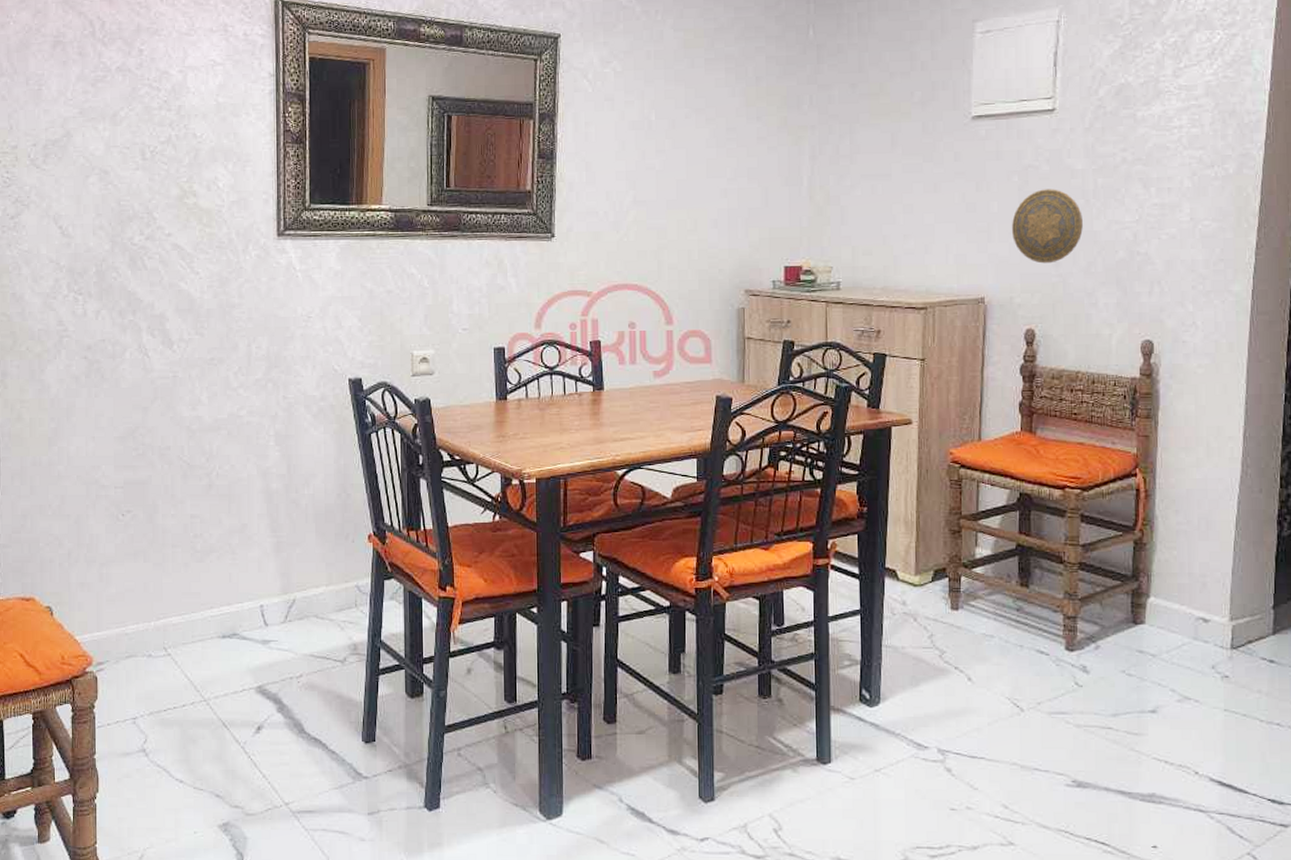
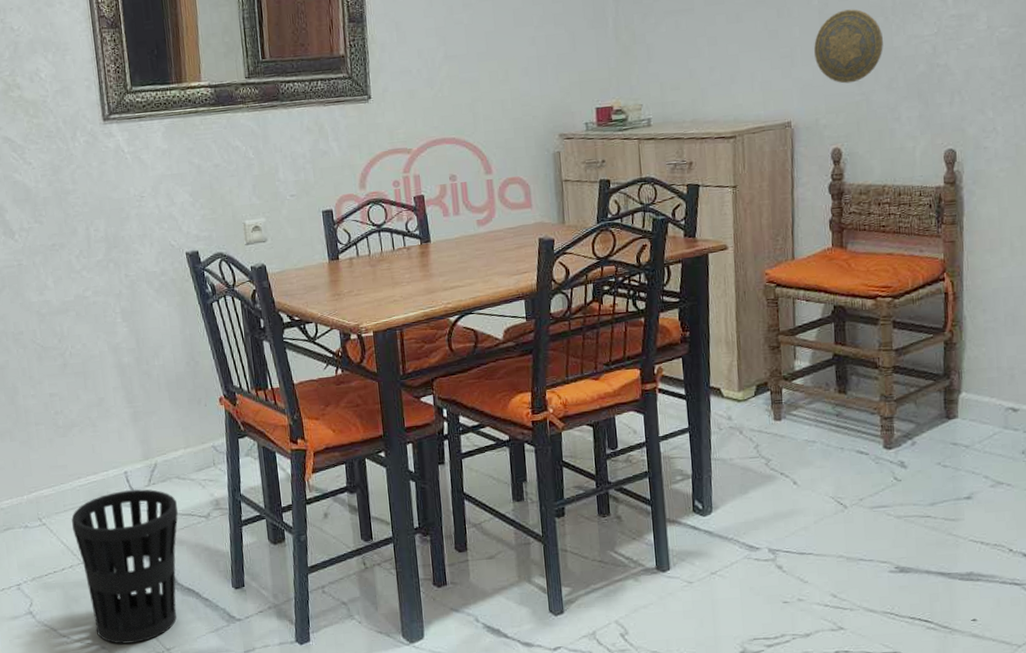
wastebasket: none [199,626,312,794] -> present [71,489,178,644]

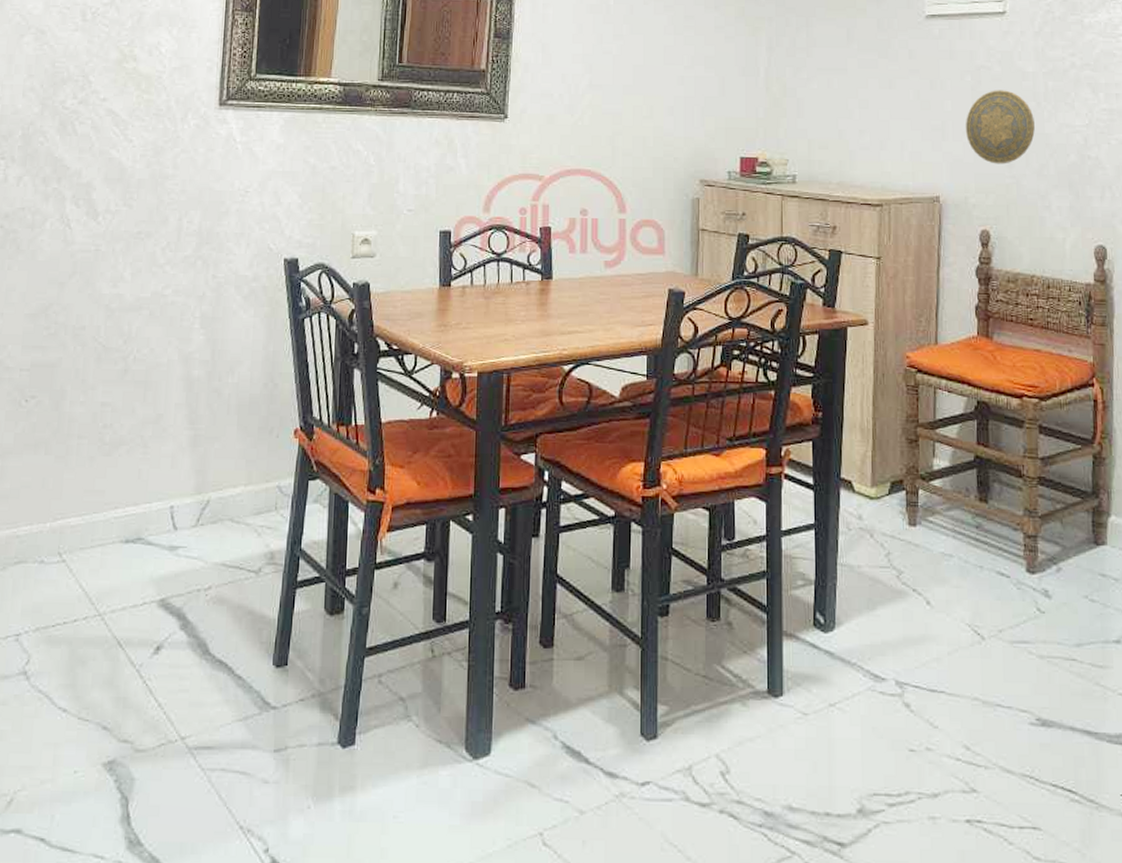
wastebasket: present [71,489,178,644] -> none [96,529,225,726]

